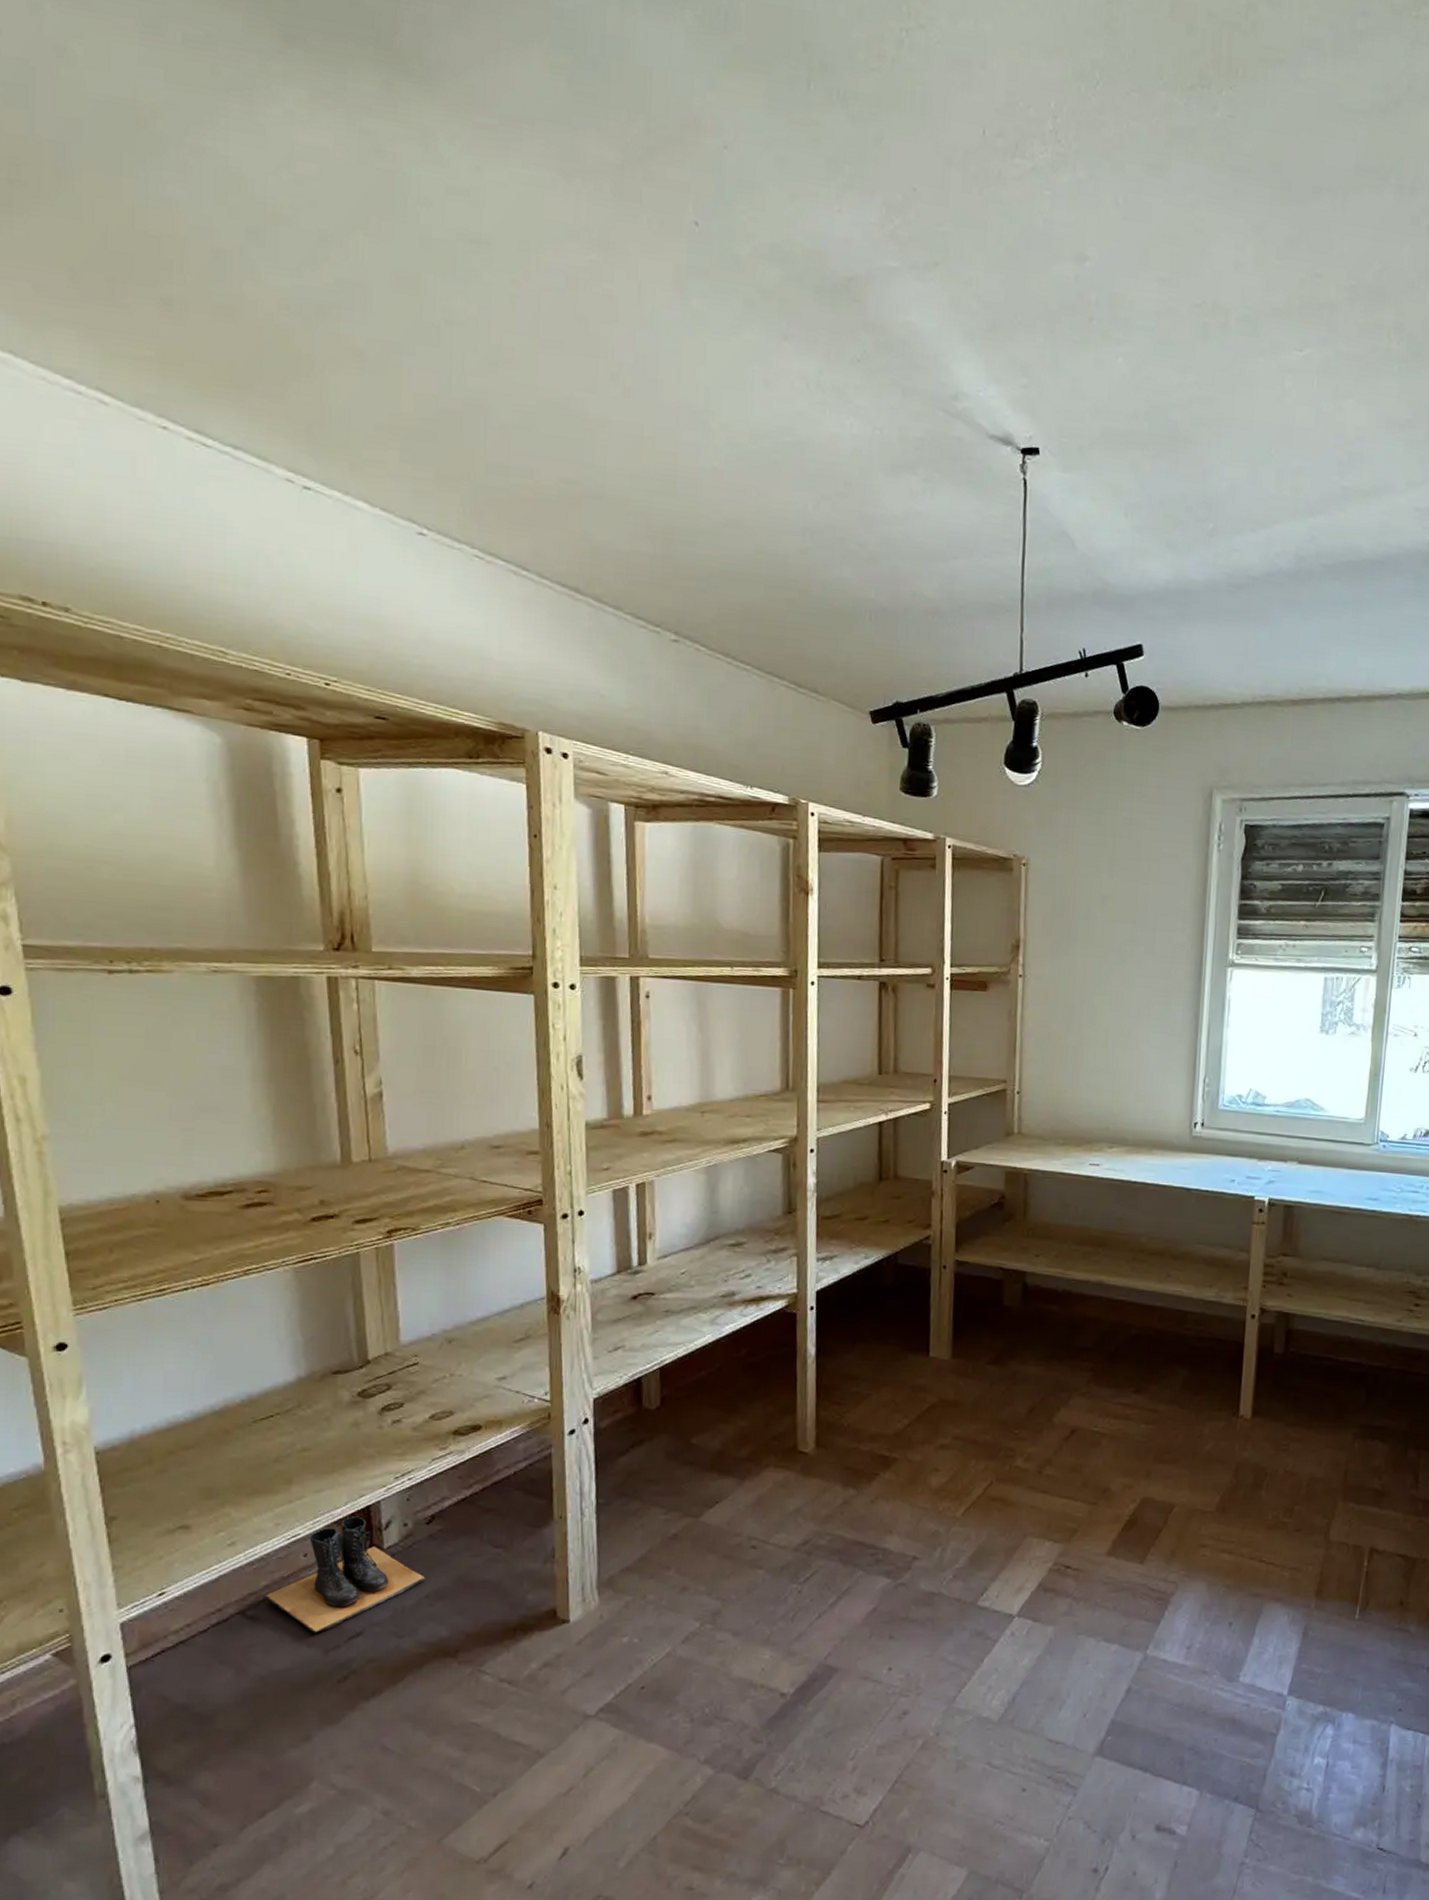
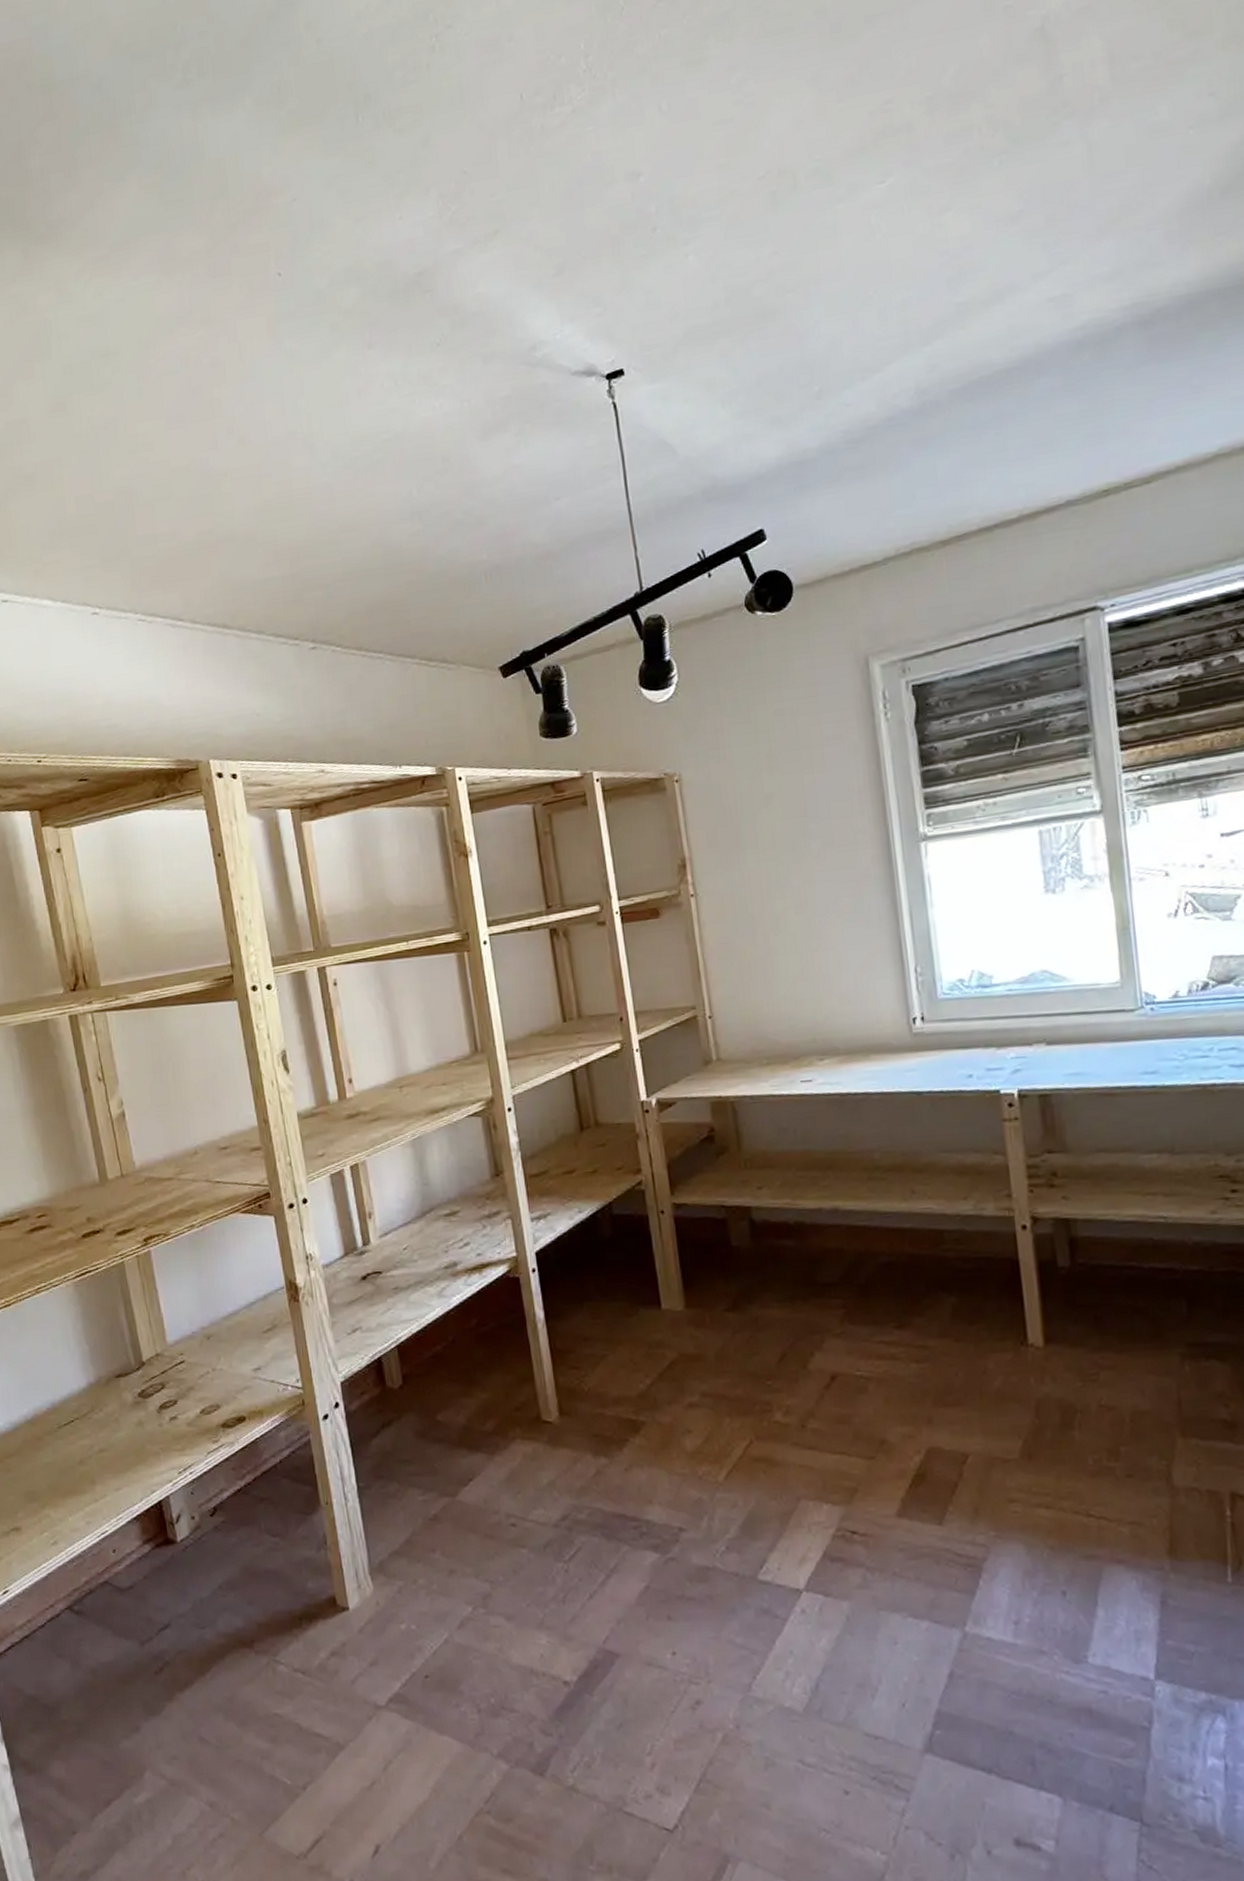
boots: present [265,1516,426,1633] -> none [87,1512,217,1626]

